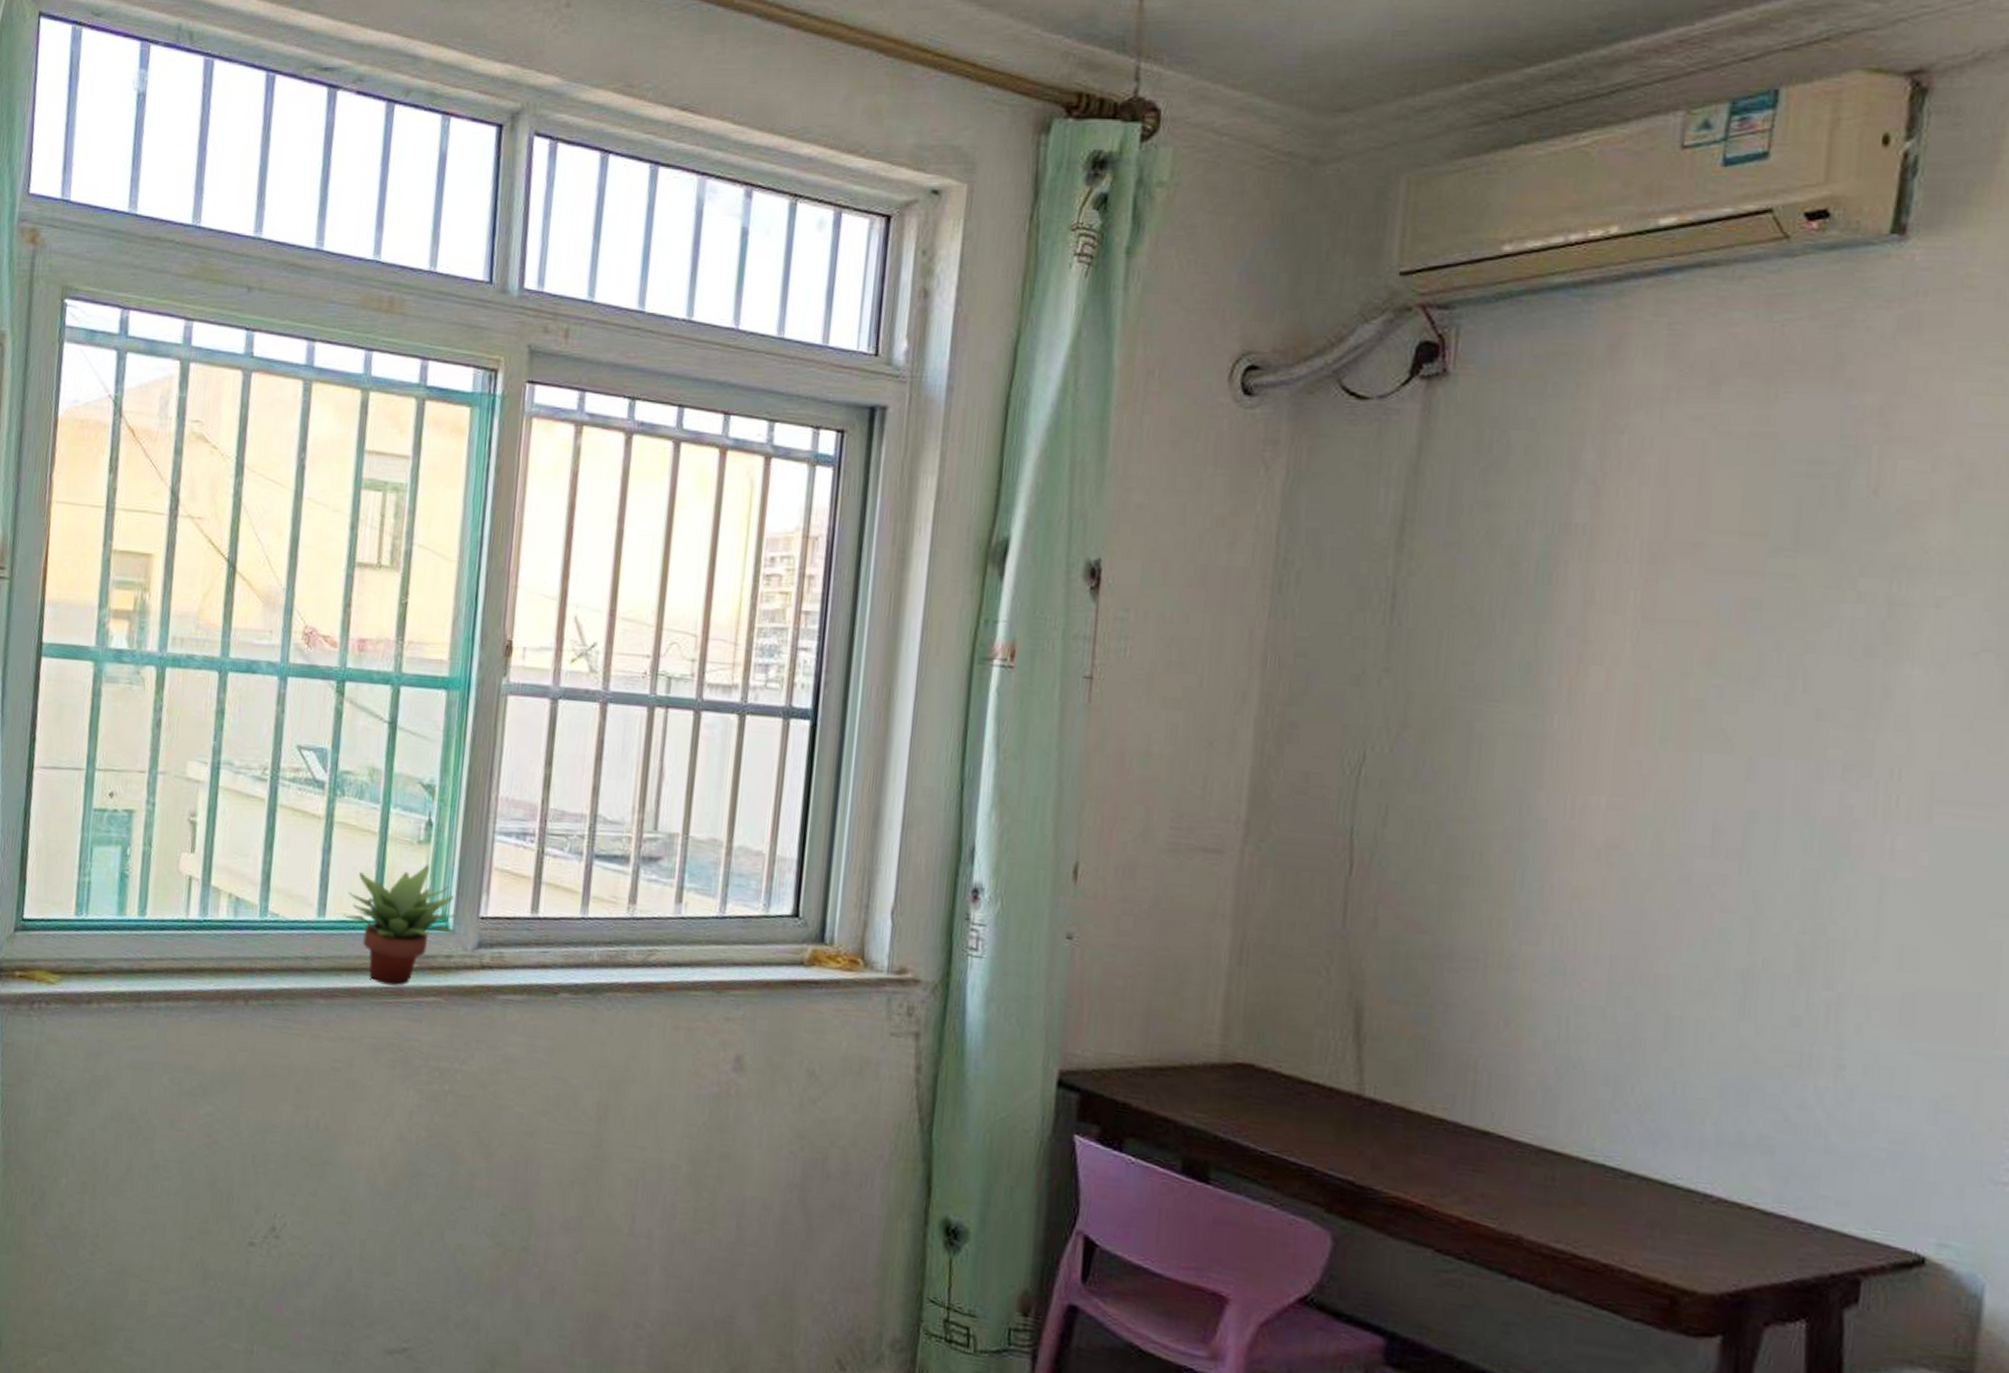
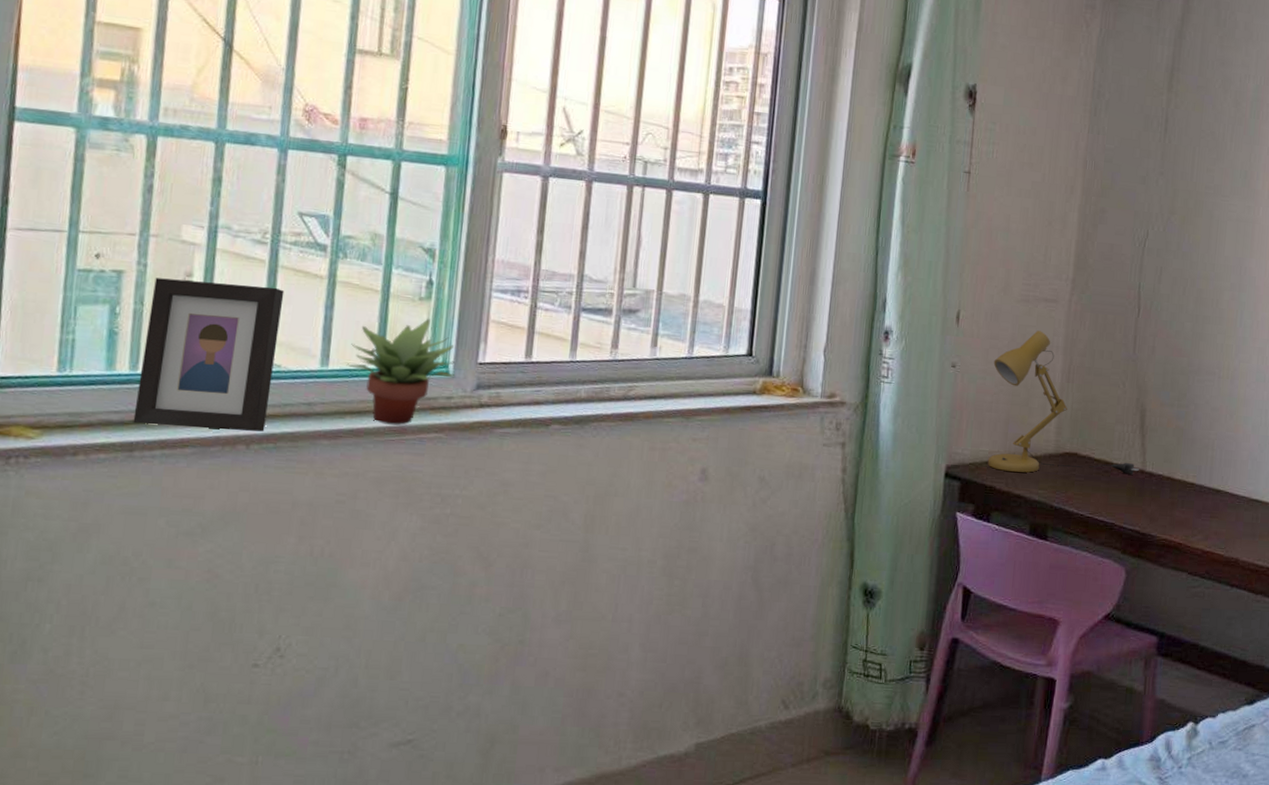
picture frame: none [141,817,283,987] -> present [133,278,285,432]
desk lamp: none [1119,892,1353,1100] -> present [987,330,1139,475]

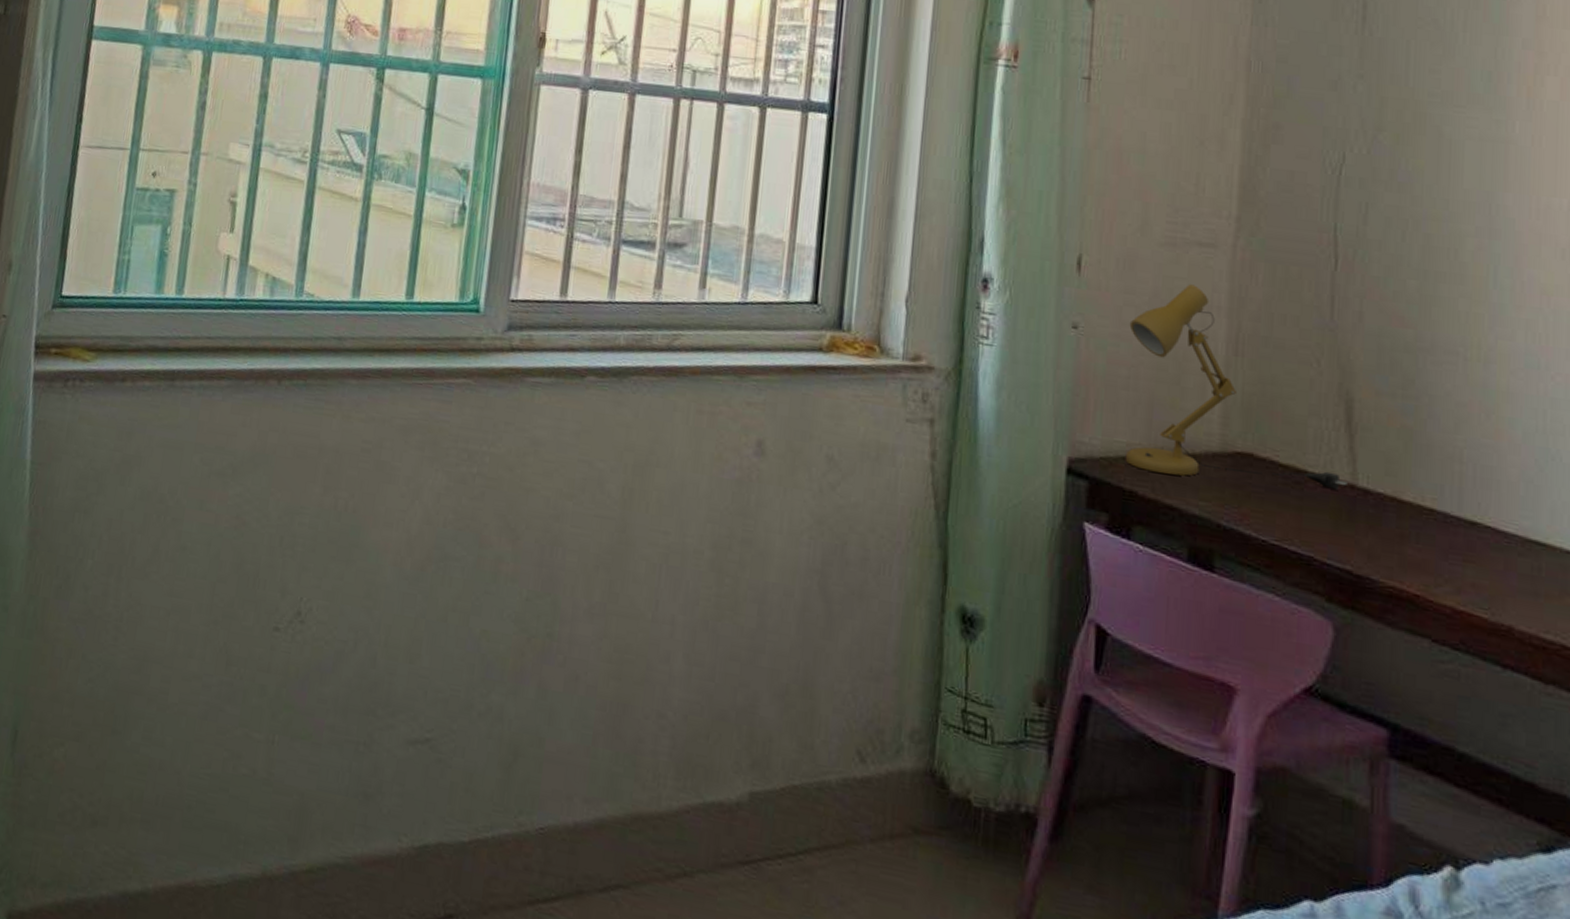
picture frame: present [133,278,285,432] -> none [176,198,321,367]
succulent plant: present [346,318,454,426] -> none [377,247,486,368]

